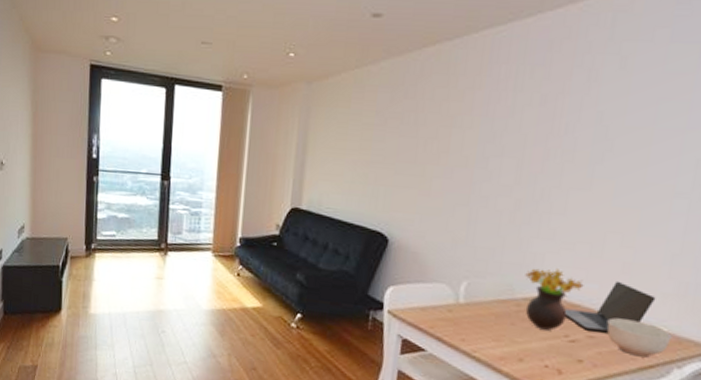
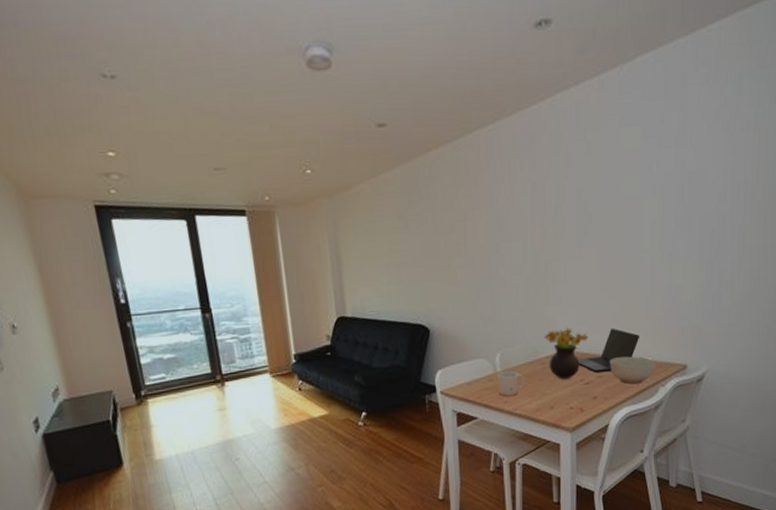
mug: none [456,303,493,335] -> present [496,371,526,396]

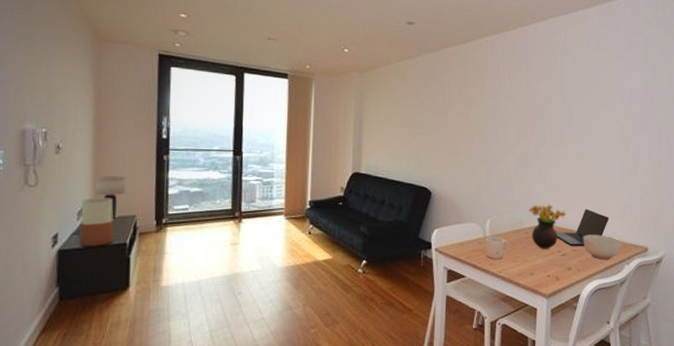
vase: none [53,375,96,429] -> present [79,197,114,247]
table lamp: none [62,350,96,396] -> present [95,175,126,219]

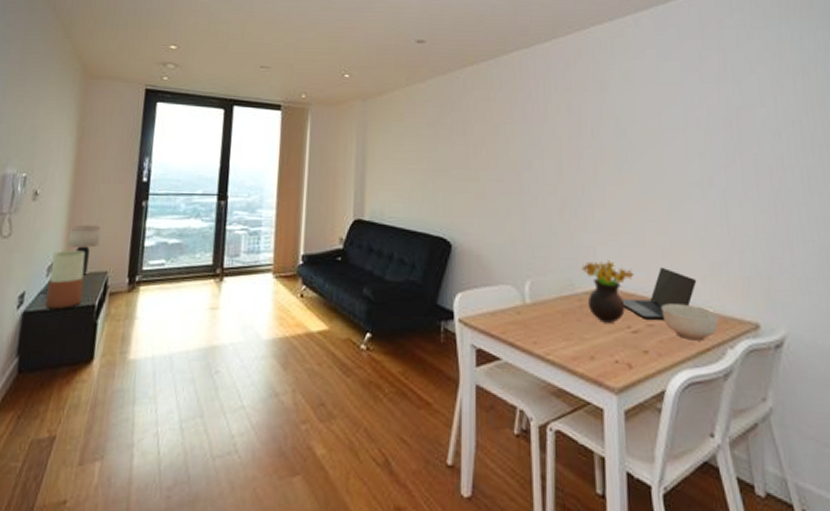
mug: present [485,236,510,259] -> none [525,304,560,336]

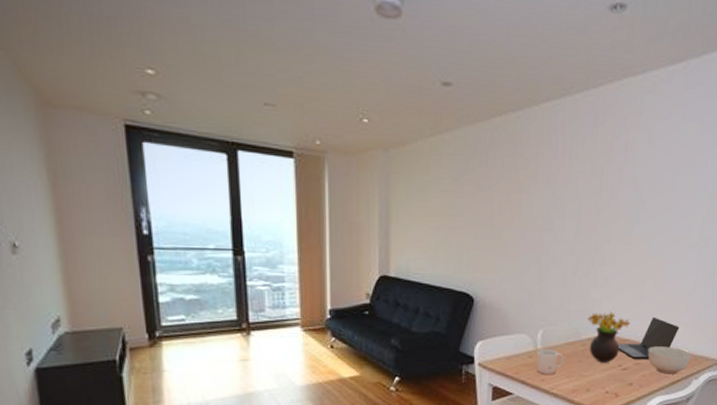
vase: present [45,250,85,309] -> none [54,307,100,365]
table lamp: present [67,225,101,275] -> none [67,280,107,332]
mug: none [525,304,560,336] -> present [536,349,565,374]

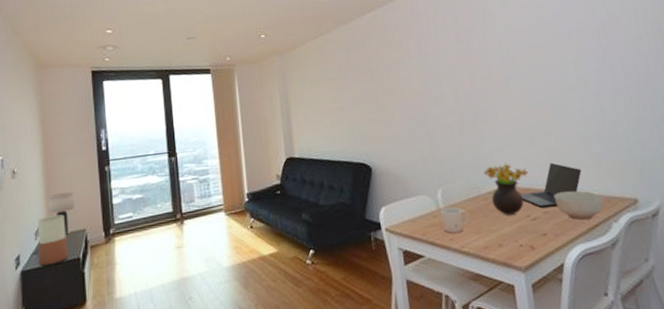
vase: none [54,307,100,365] -> present [37,214,68,266]
table lamp: none [67,280,107,332] -> present [48,192,75,235]

